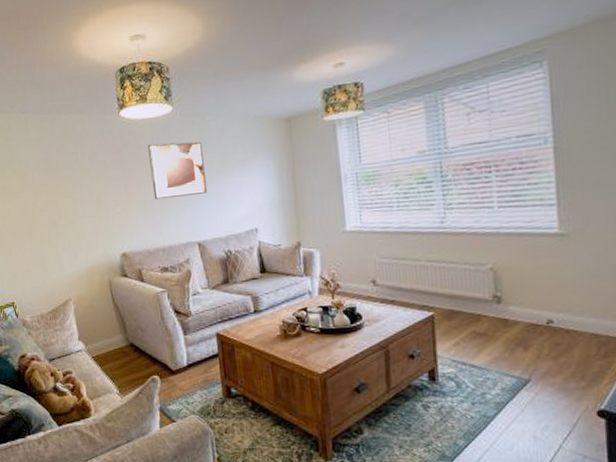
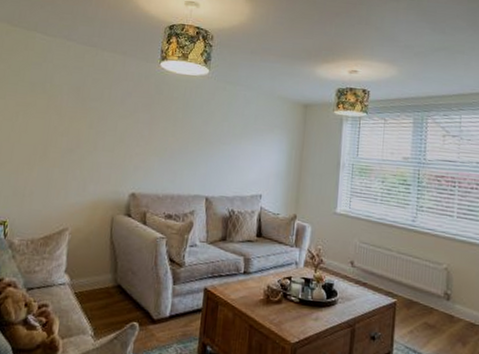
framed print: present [148,141,208,200] -> none [174,98,228,153]

